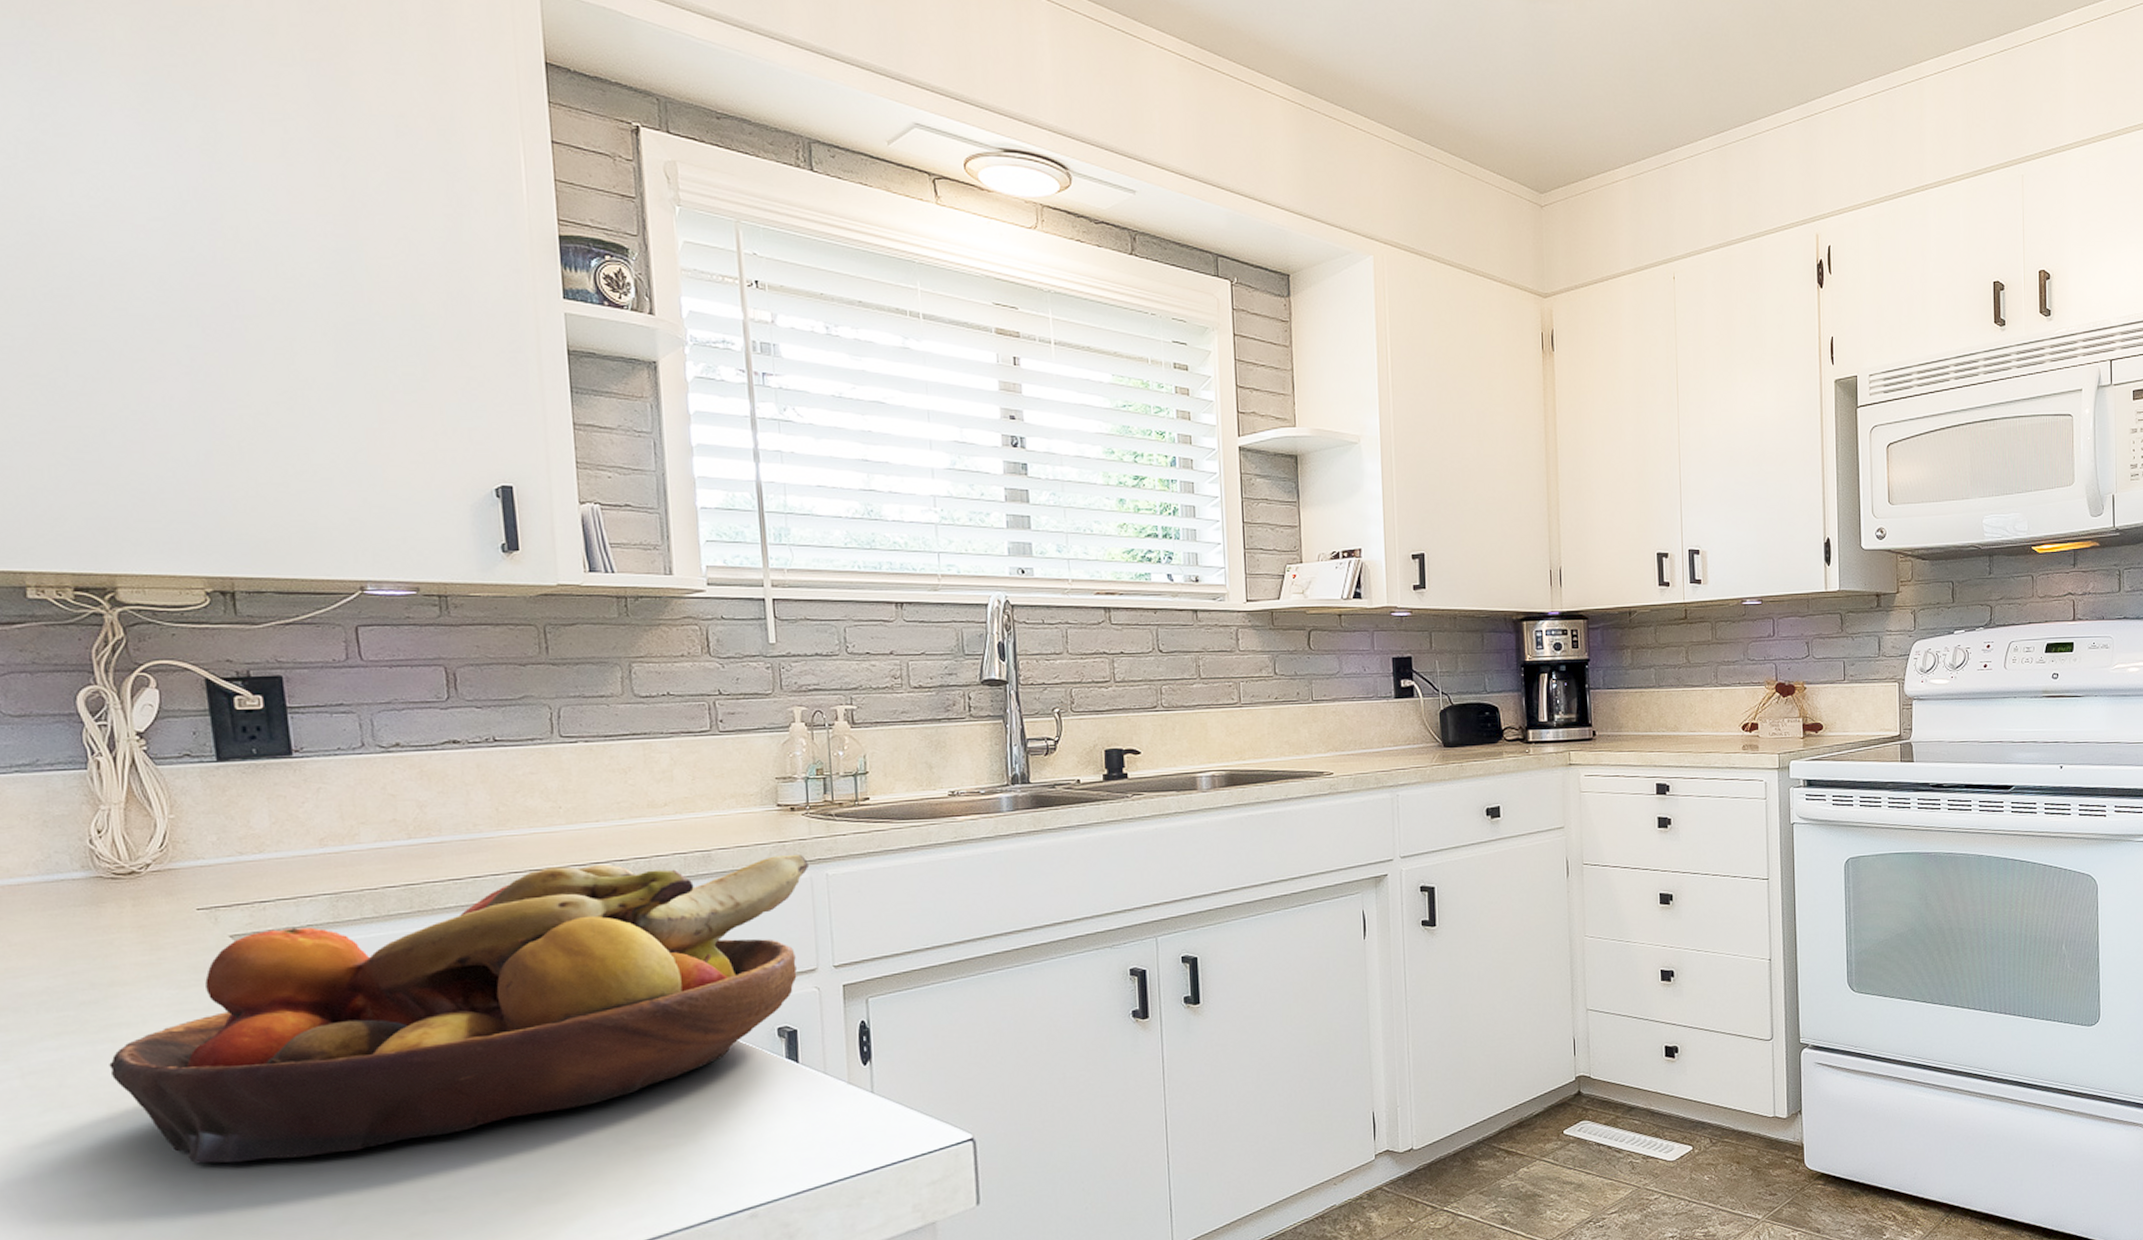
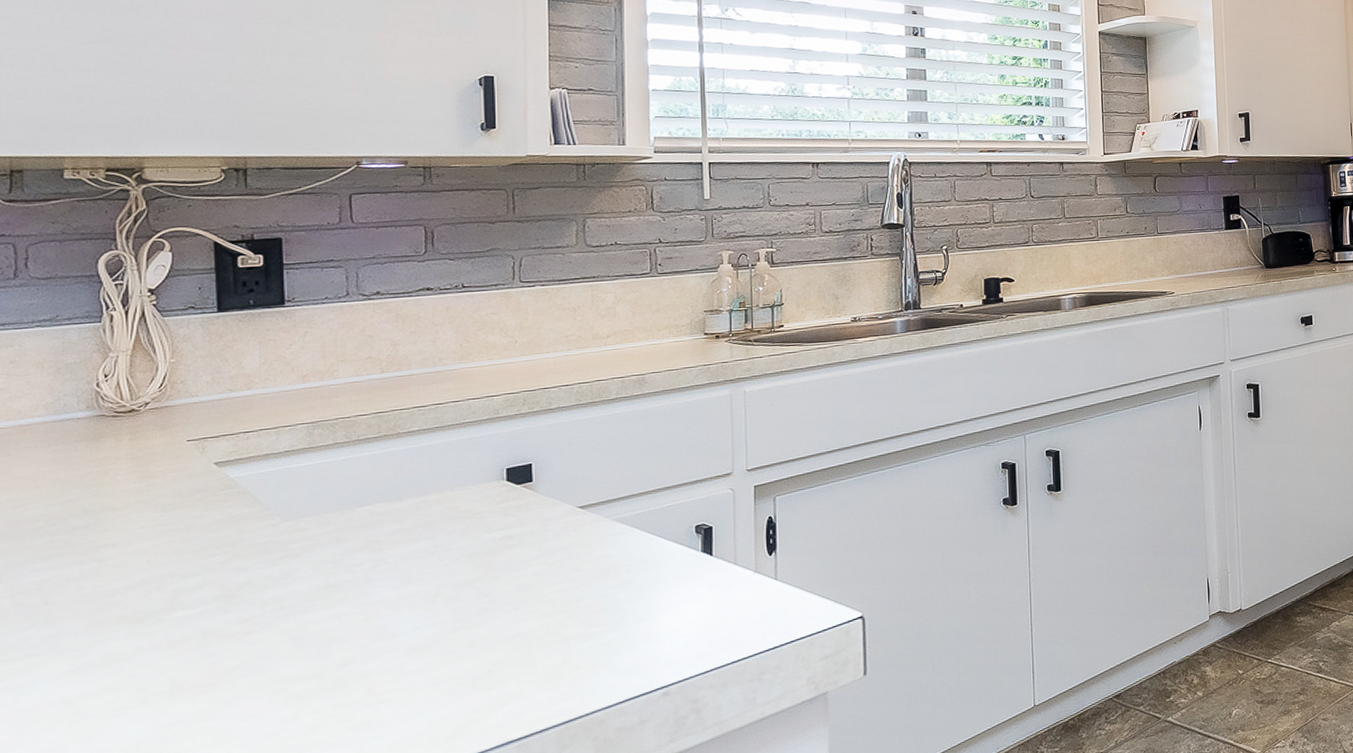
fruit bowl: present [109,855,808,1164] -> none [93,375,729,668]

